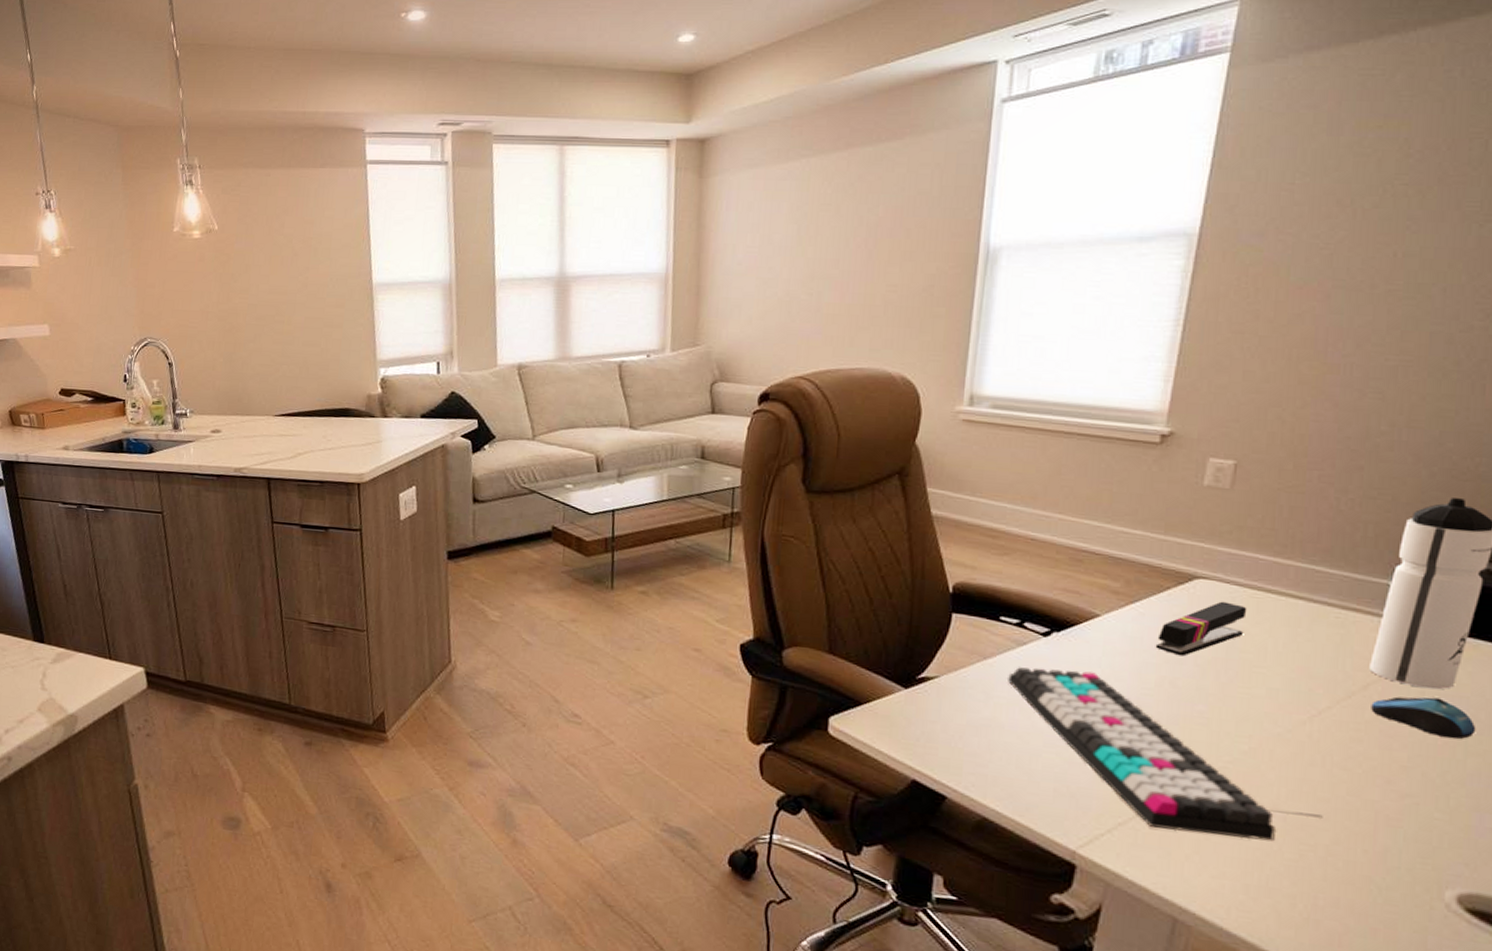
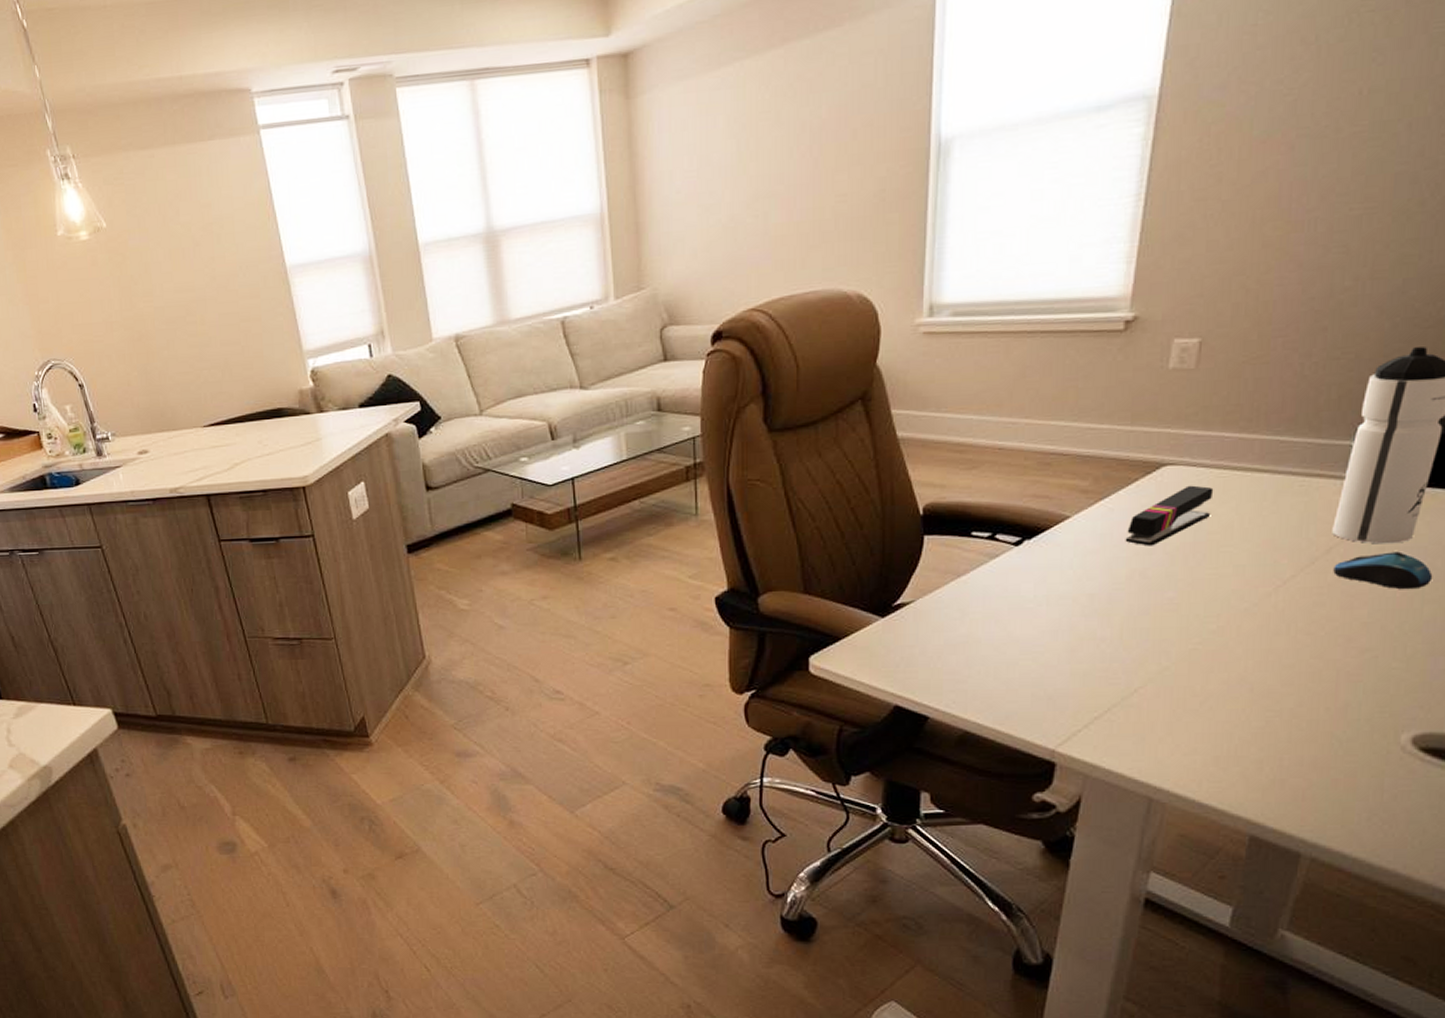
keyboard: present [1008,667,1323,842] -> none [982,575,1288,717]

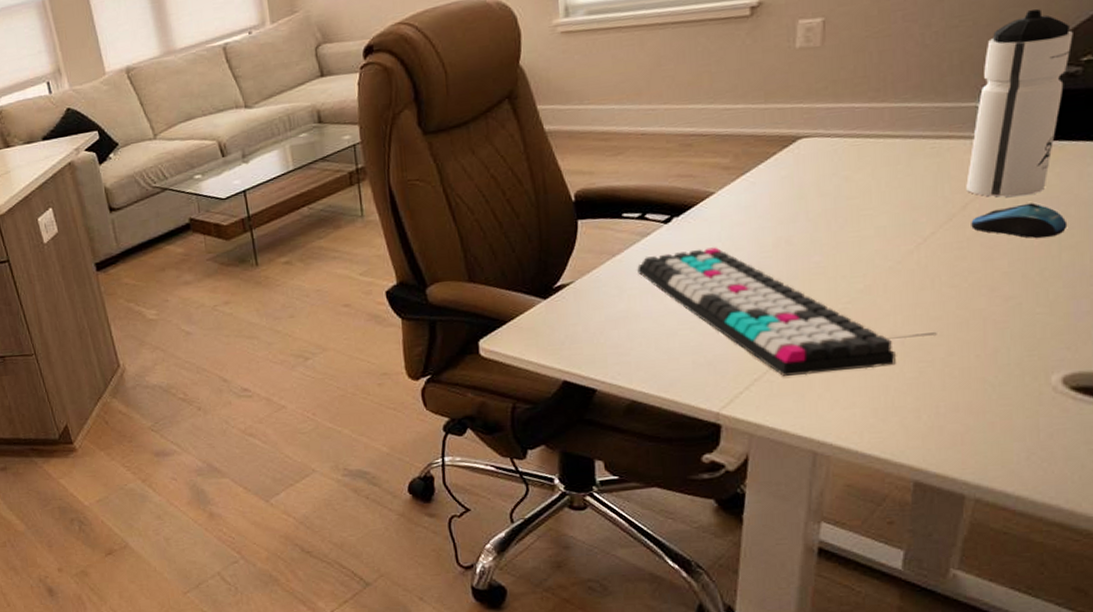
keyboard: none [982,575,1288,717] -> present [637,247,937,376]
stapler: present [1125,485,1214,546] -> none [768,154,849,215]

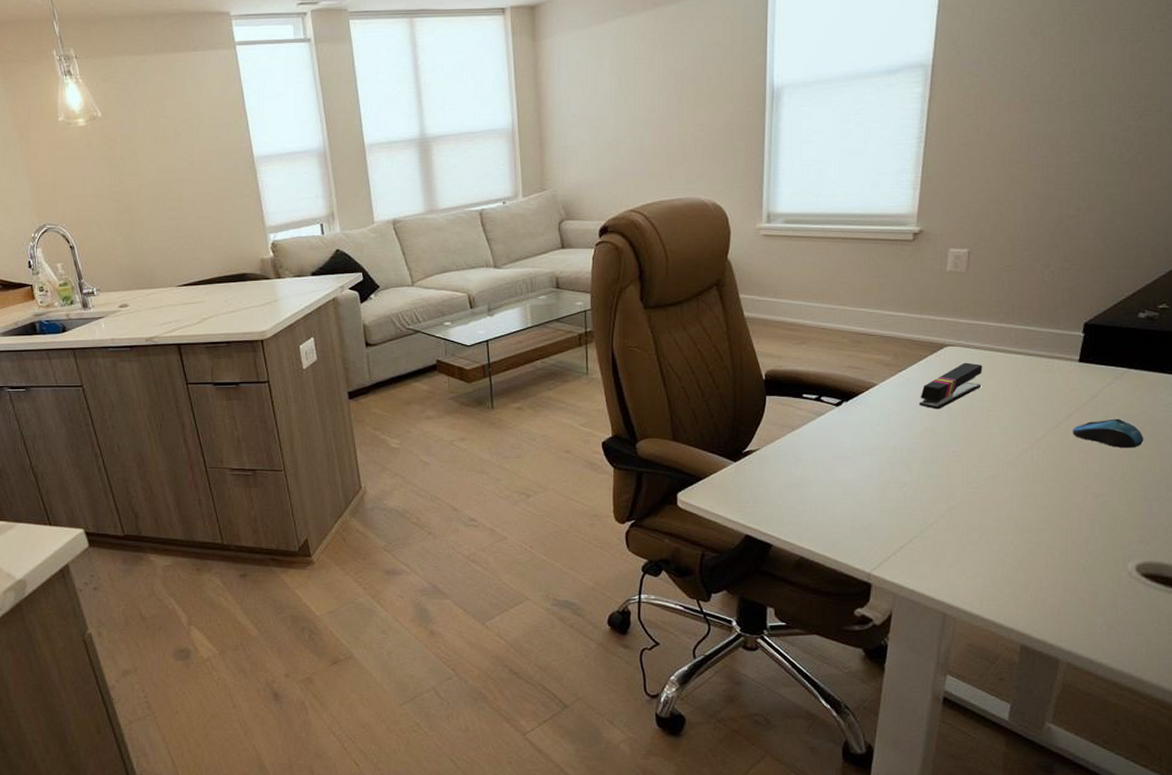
keyboard: present [637,247,937,376] -> none [812,430,1043,547]
stapler: none [768,154,849,215] -> present [919,362,983,410]
water bottle: present [966,9,1073,197] -> none [1070,263,1153,413]

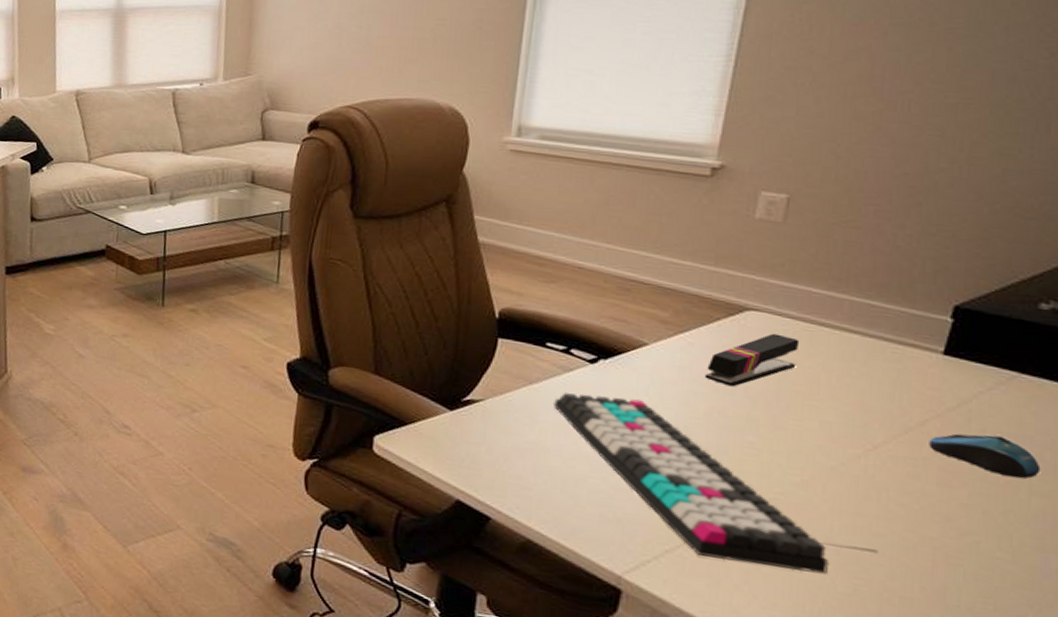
keyboard: none [812,430,1043,547] -> present [554,393,878,575]

